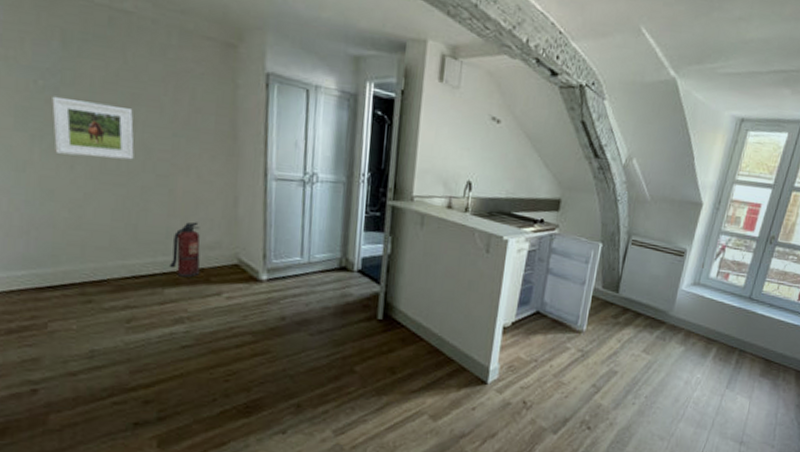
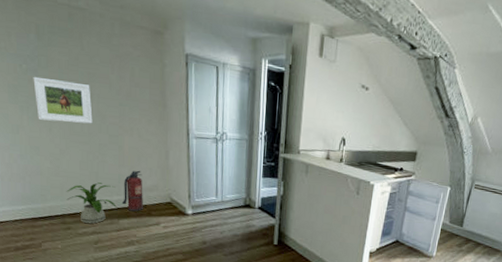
house plant: none [89,238,161,295] -> present [66,182,117,224]

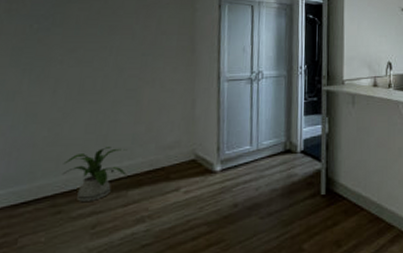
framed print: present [33,76,93,124] -> none [41,35,110,82]
fire extinguisher: present [121,170,144,212] -> none [133,126,162,178]

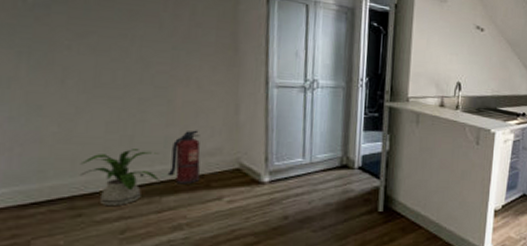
fire extinguisher: none [133,126,162,178] -> present [167,130,201,185]

